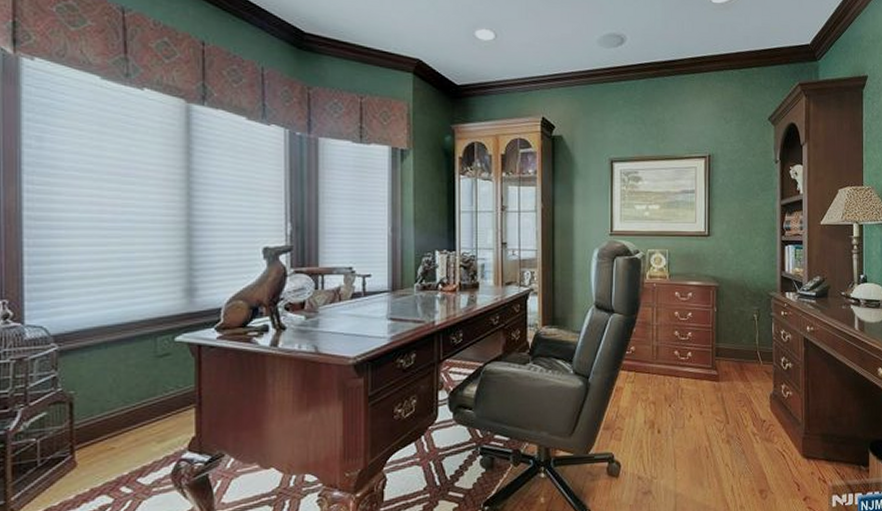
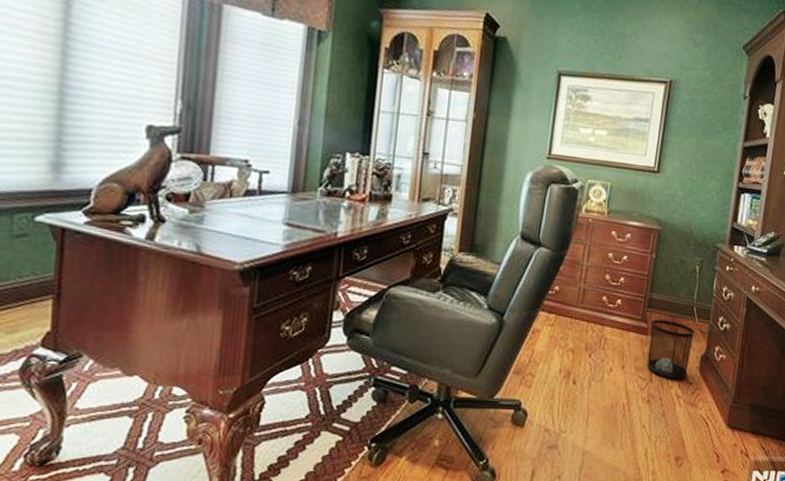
waste bin: none [720,366,761,419] -> present [647,319,695,380]

